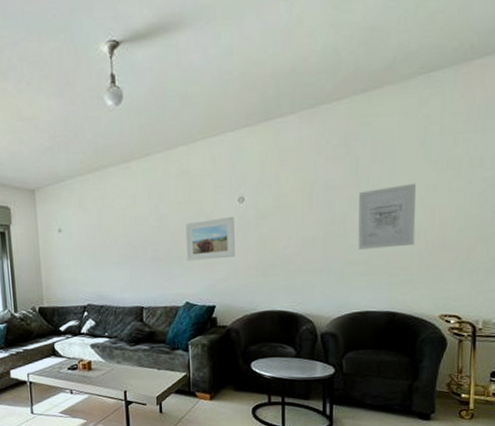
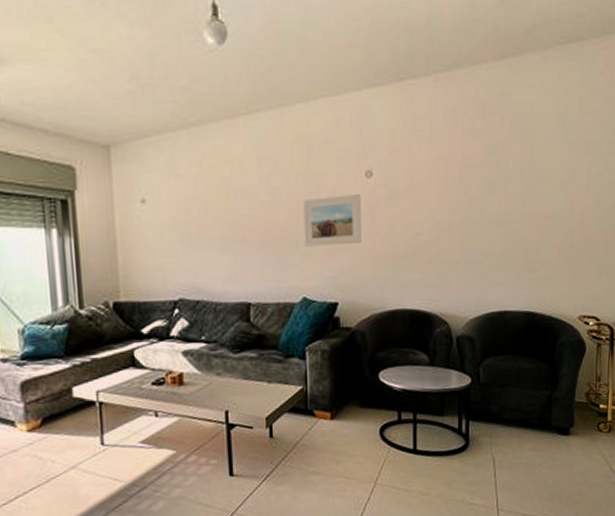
wall art: present [358,183,416,250] -> none [496,166,556,240]

